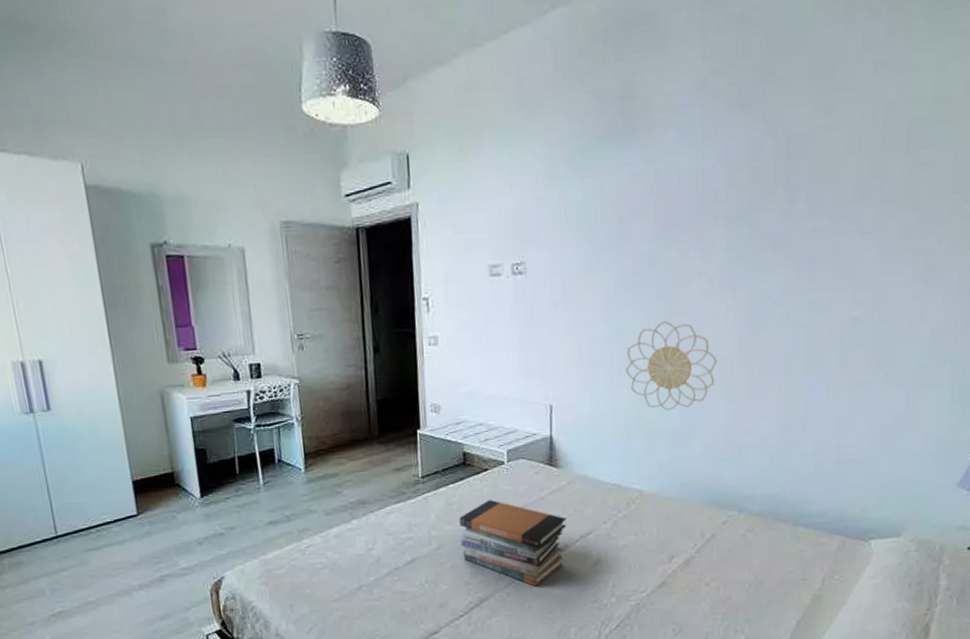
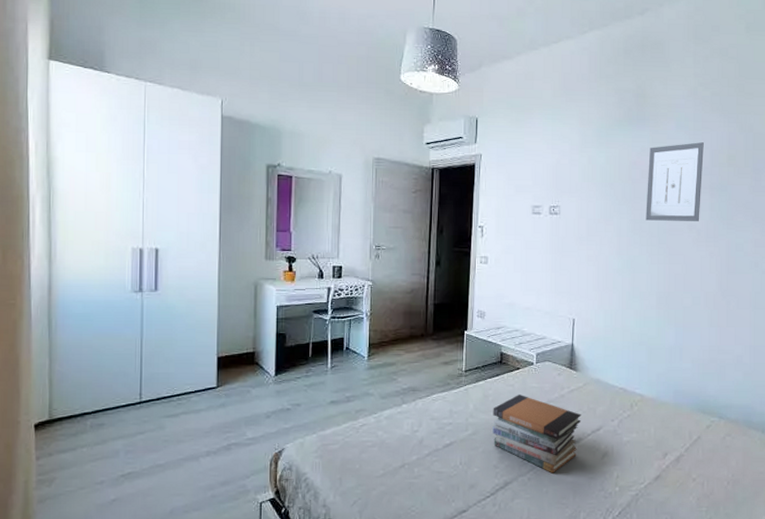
decorative wall piece: present [625,320,718,411] -> none [633,259,704,331]
wall art: none [639,156,717,271] -> present [645,142,704,221]

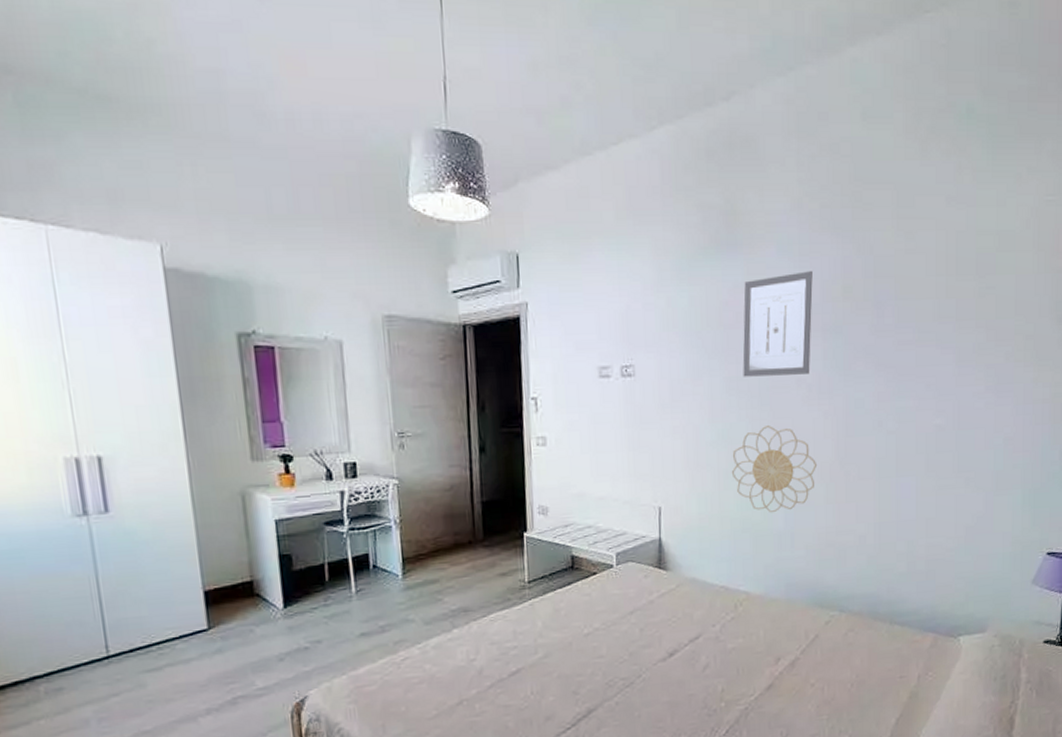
book stack: present [492,395,582,474] -> none [566,605,676,694]
decorative wall piece: none [633,259,704,331] -> present [731,424,818,513]

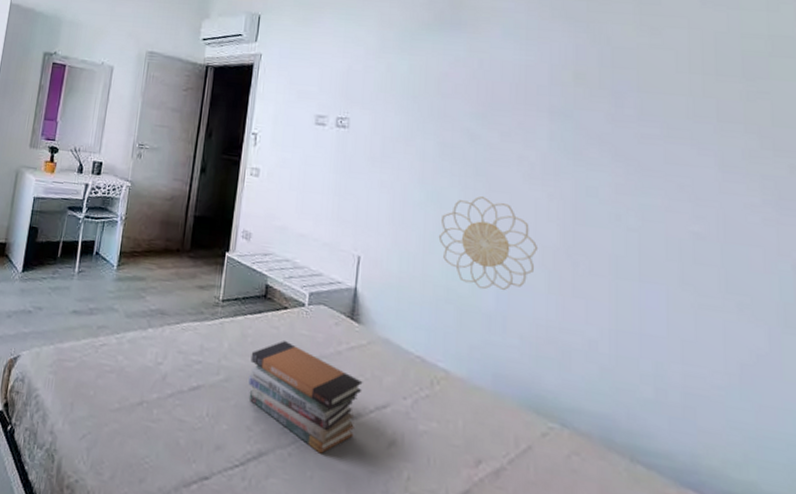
book stack: none [566,605,676,694] -> present [248,341,363,454]
wall art: present [742,271,813,377] -> none [458,54,540,152]

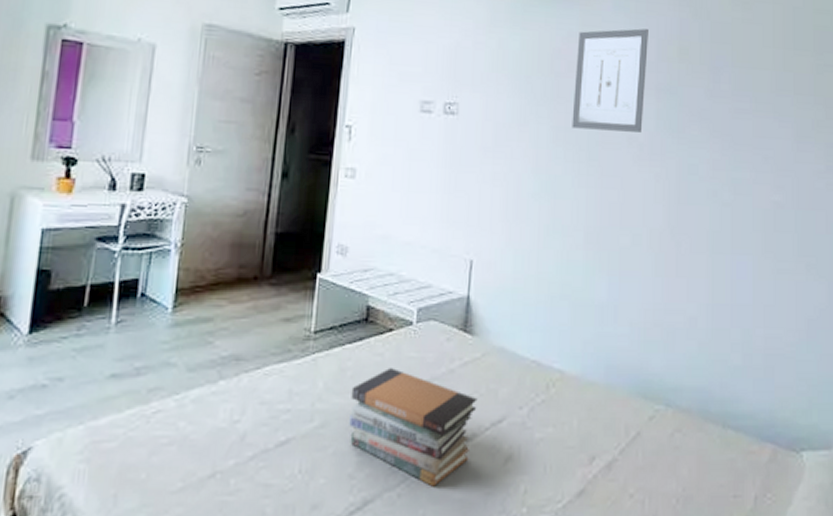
decorative wall piece: present [438,195,539,291] -> none [553,181,647,281]
wall art: none [458,54,540,152] -> present [572,28,648,132]

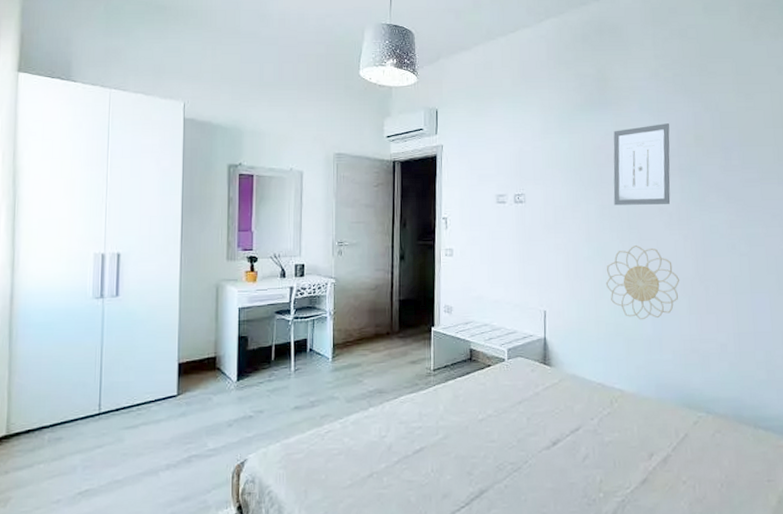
book stack: present [349,368,478,487] -> none [464,394,559,479]
decorative wall piece: none [553,181,647,281] -> present [605,244,680,320]

